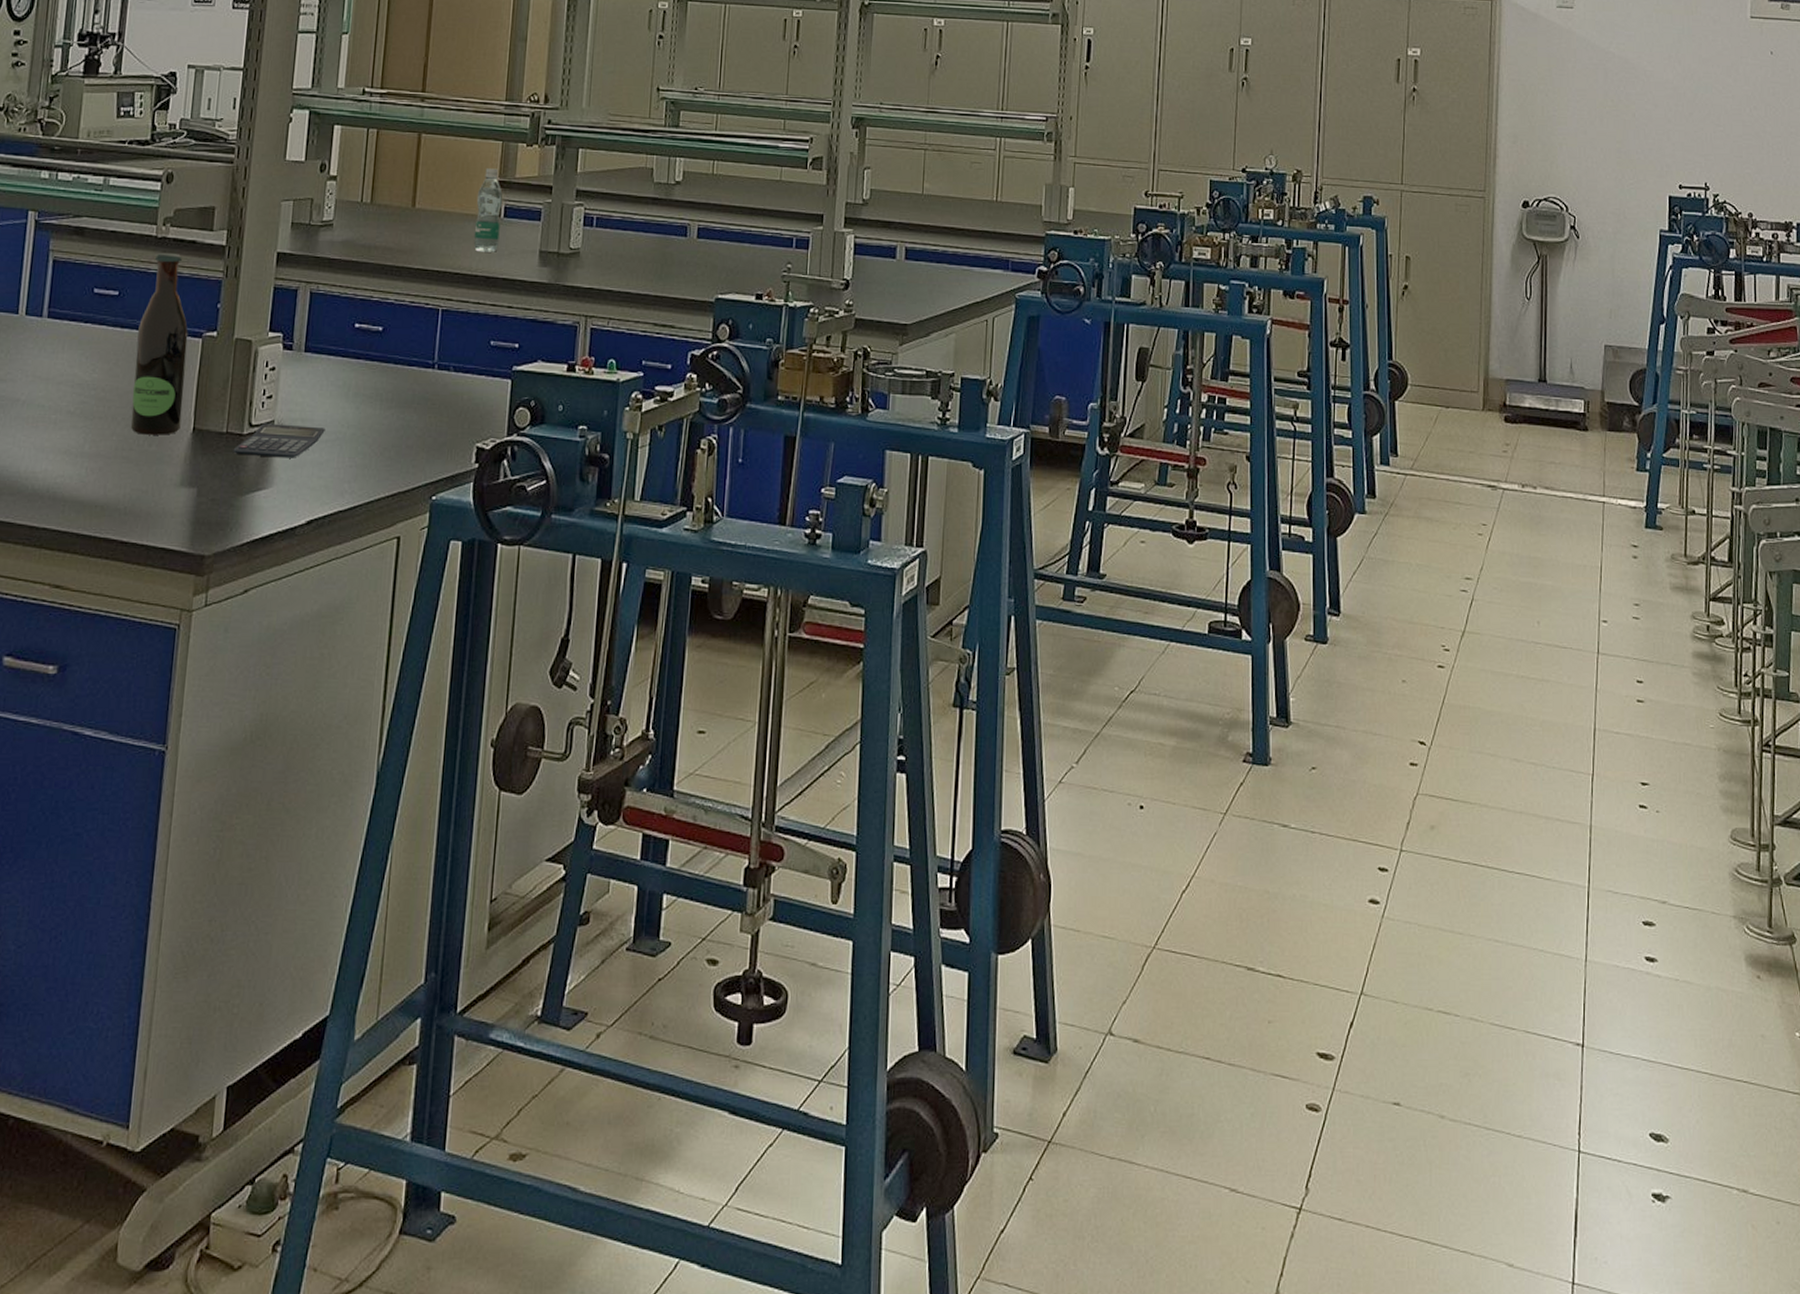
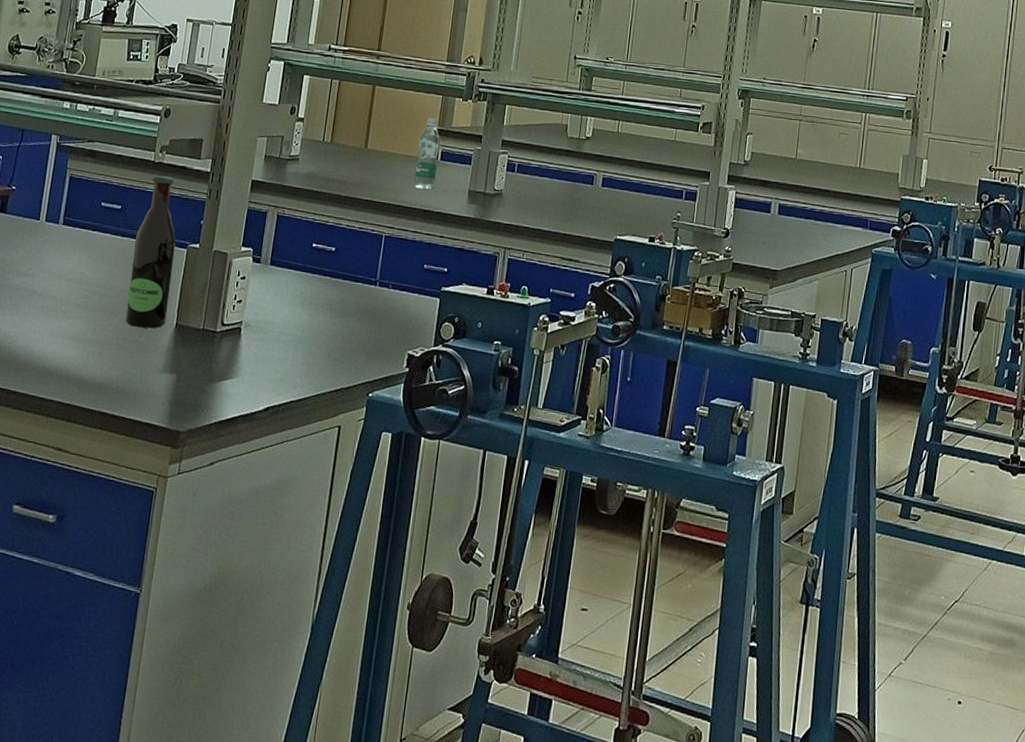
calculator: present [233,423,325,458] -> none [207,323,284,354]

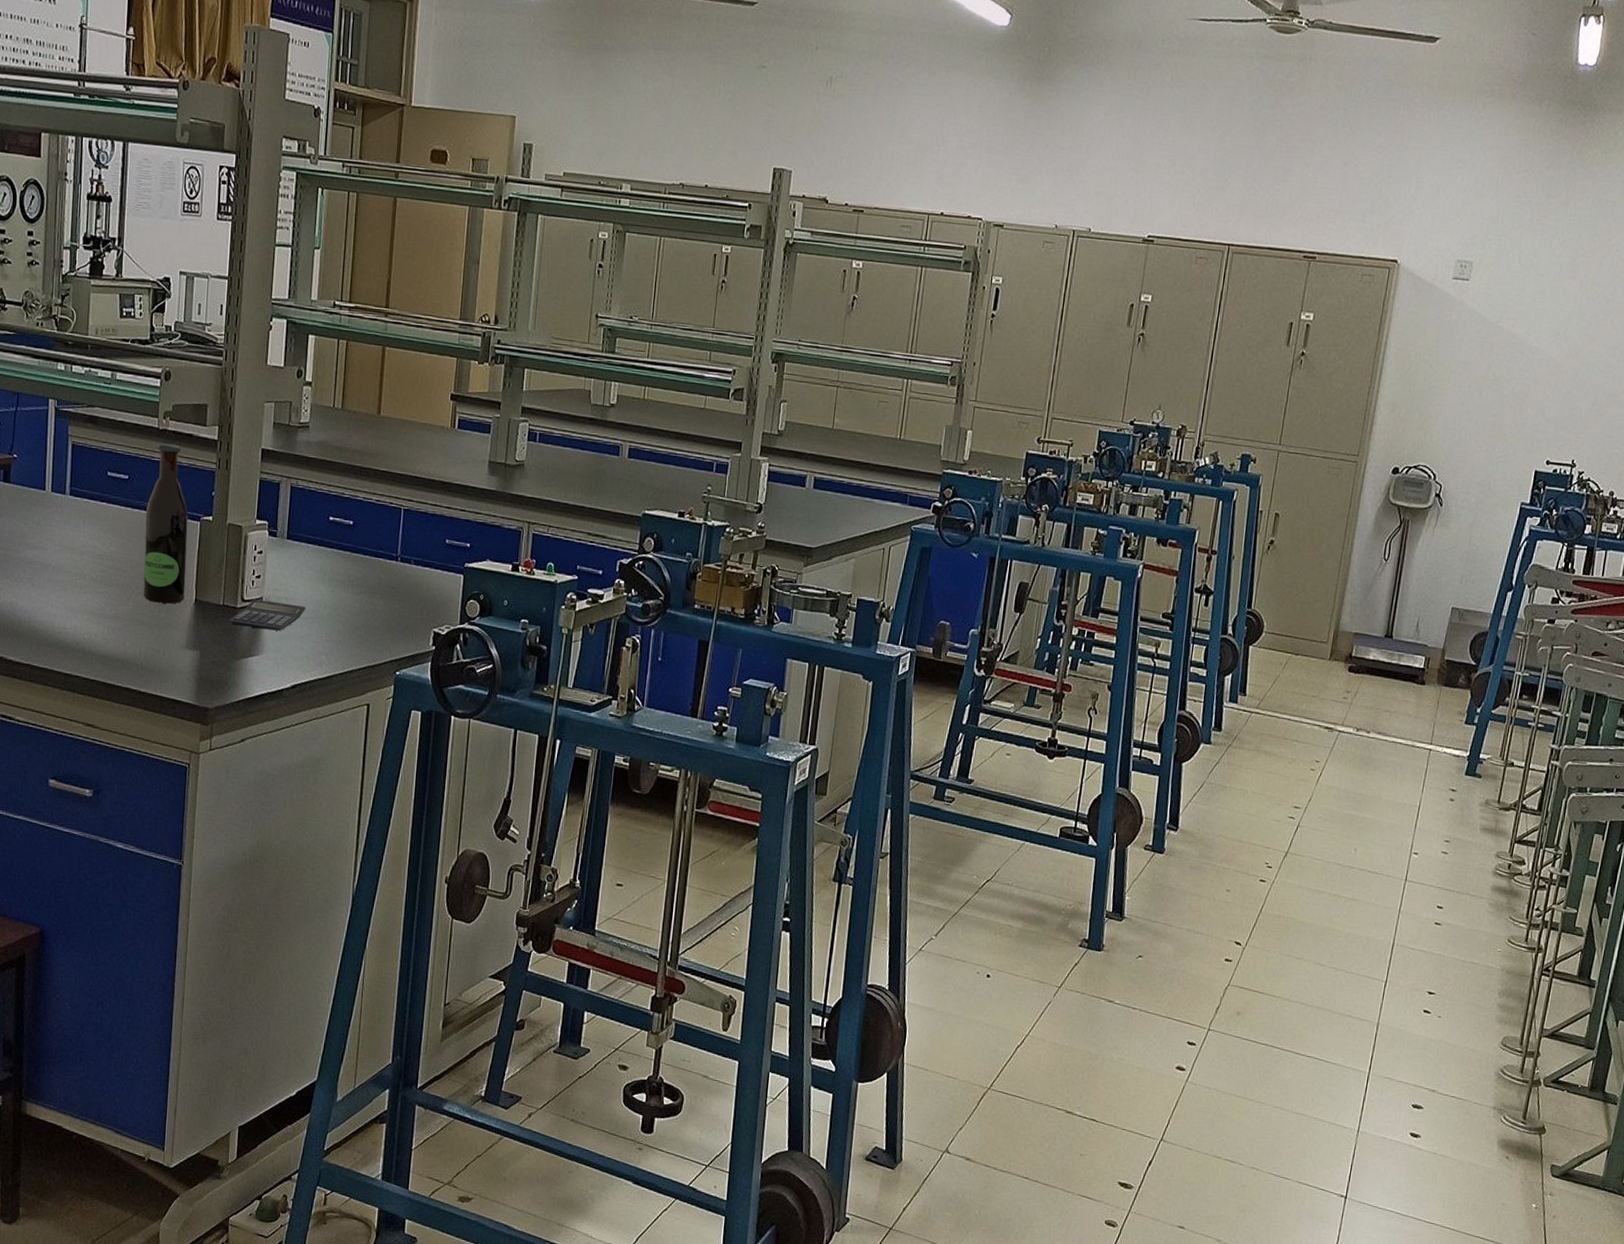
calculator: none [207,323,284,354] -> present [229,599,306,631]
bottle: present [414,118,441,190] -> none [431,382,457,460]

